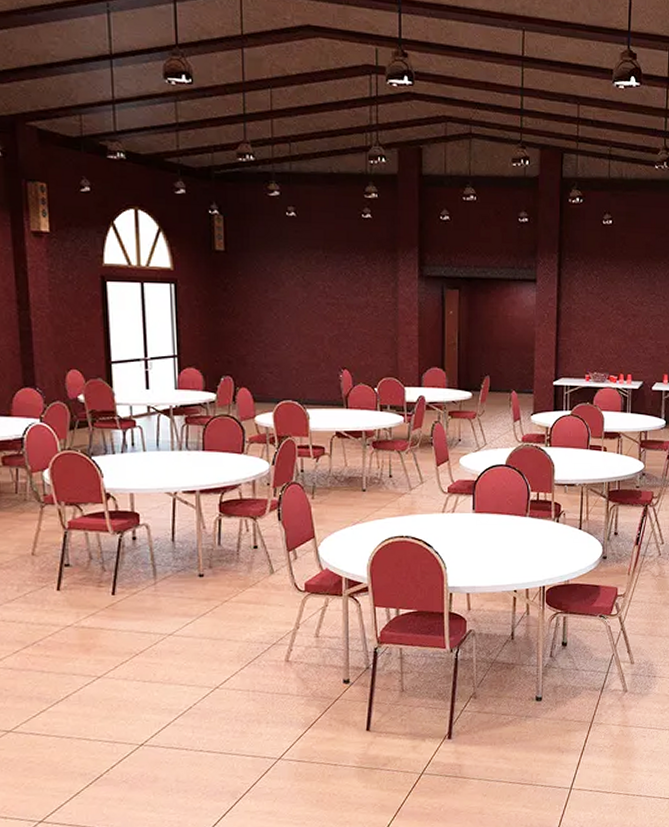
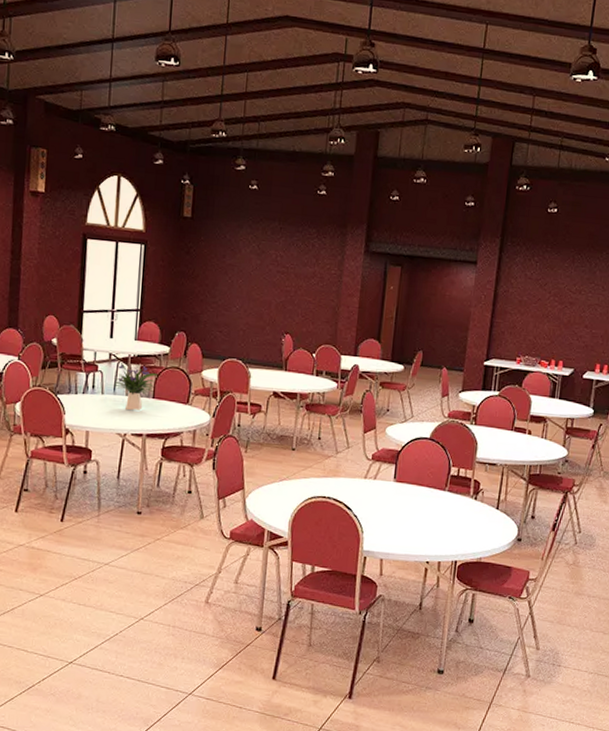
flower arrangement: none [155,414,205,467] -> present [113,361,157,411]

